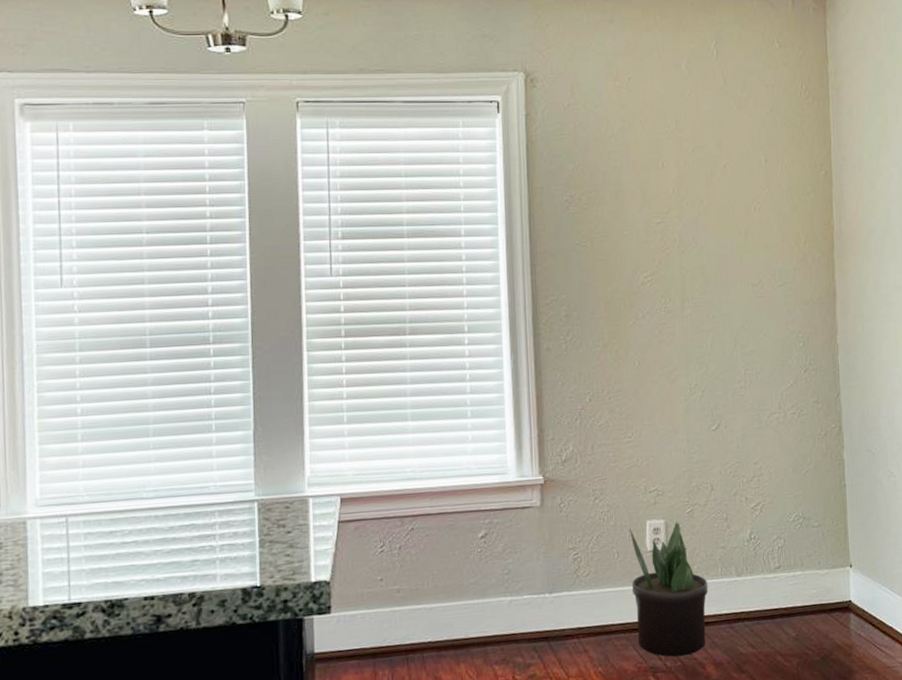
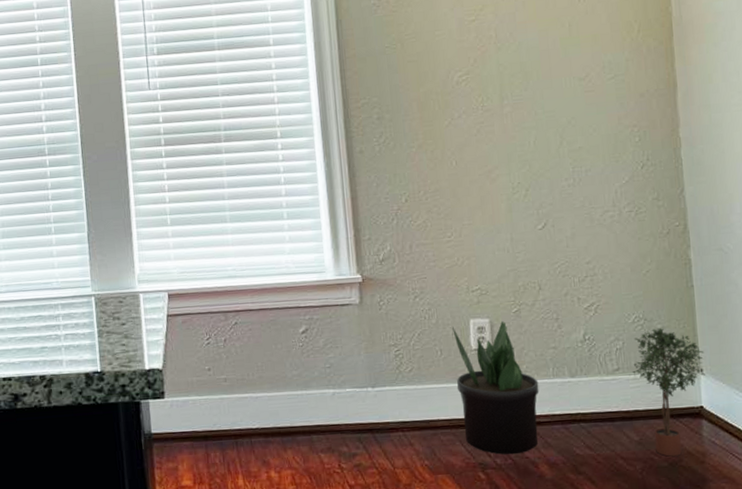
potted tree: none [792,526,854,651] -> present [632,328,705,457]

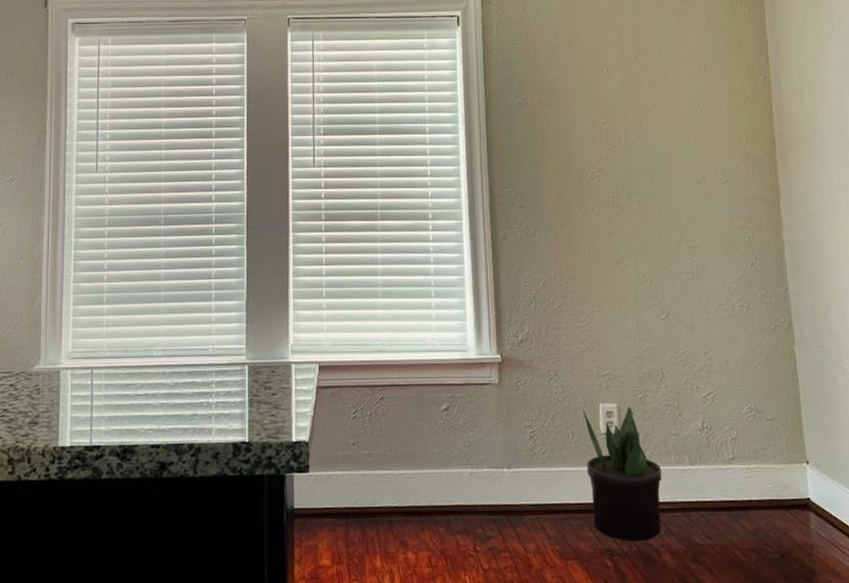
potted tree: present [632,328,705,457] -> none [746,419,811,548]

